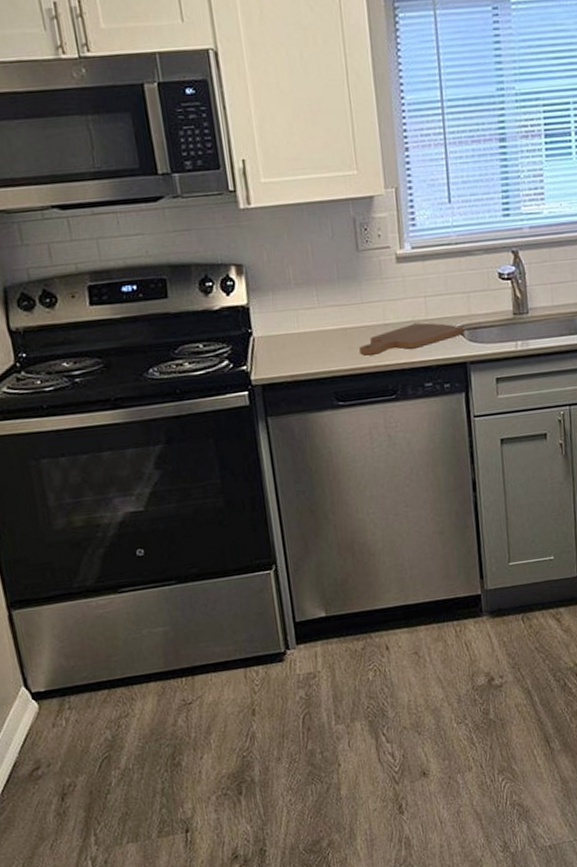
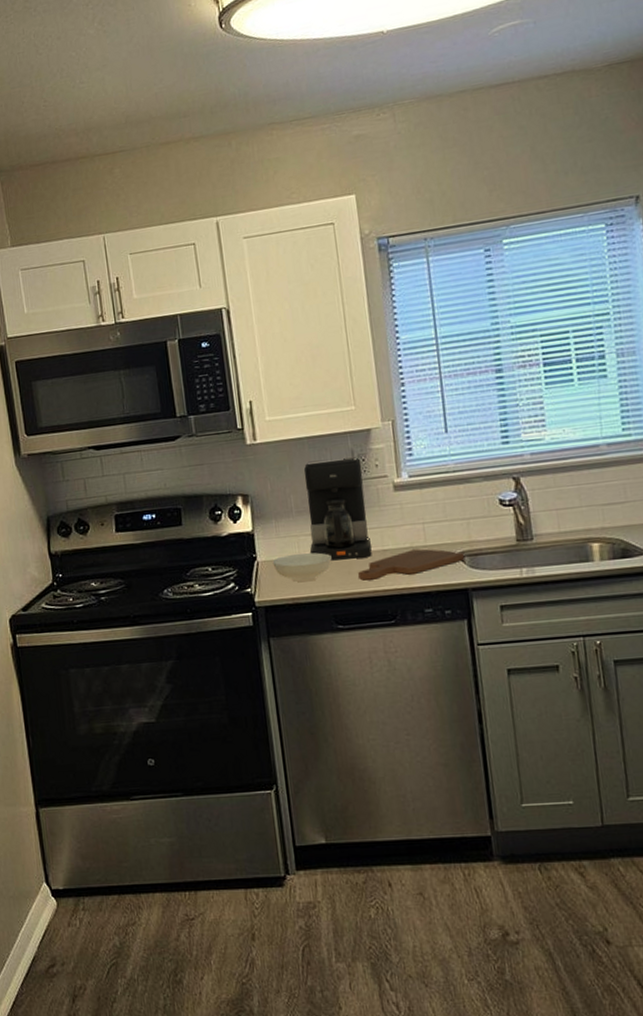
bowl: none [269,327,333,359] -> present [272,552,332,583]
coffee maker: none [303,226,374,336] -> present [304,457,372,561]

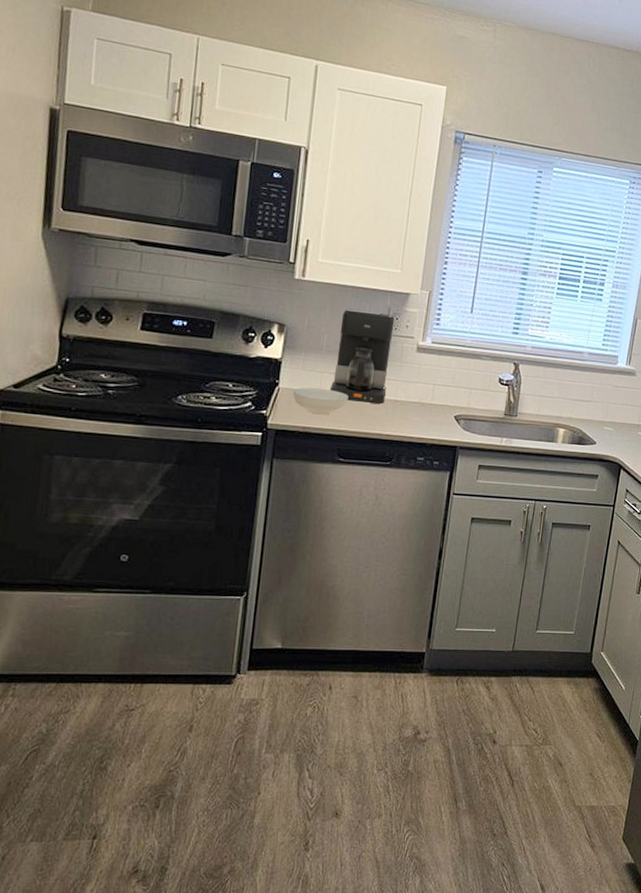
cutting board: present [358,549,464,581] -> none [368,404,460,426]

